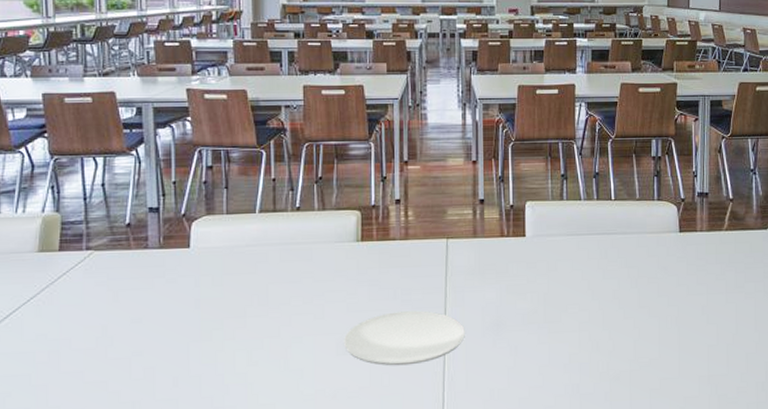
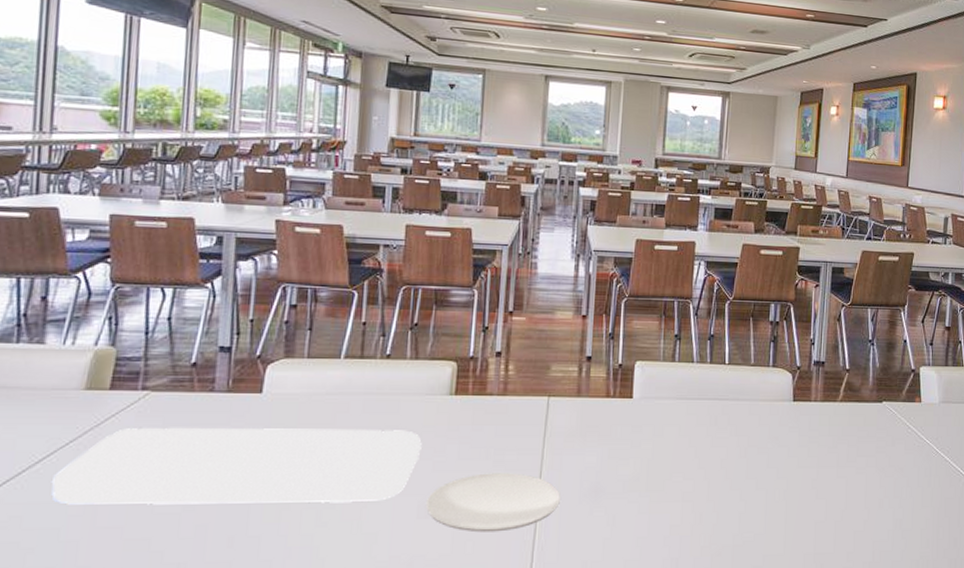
tray: none [20,275,335,353] -> present [52,427,422,504]

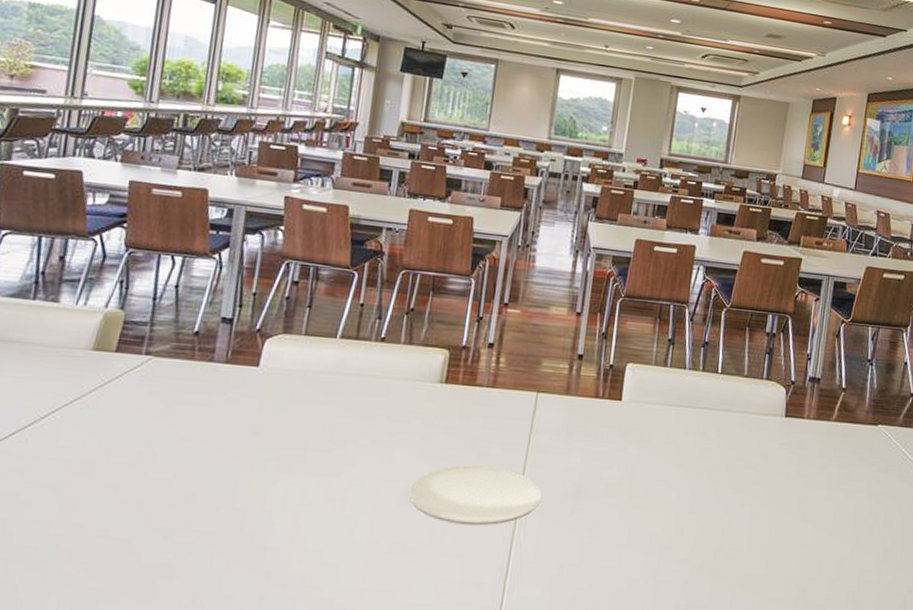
tray: present [52,427,422,504] -> none [54,391,409,484]

